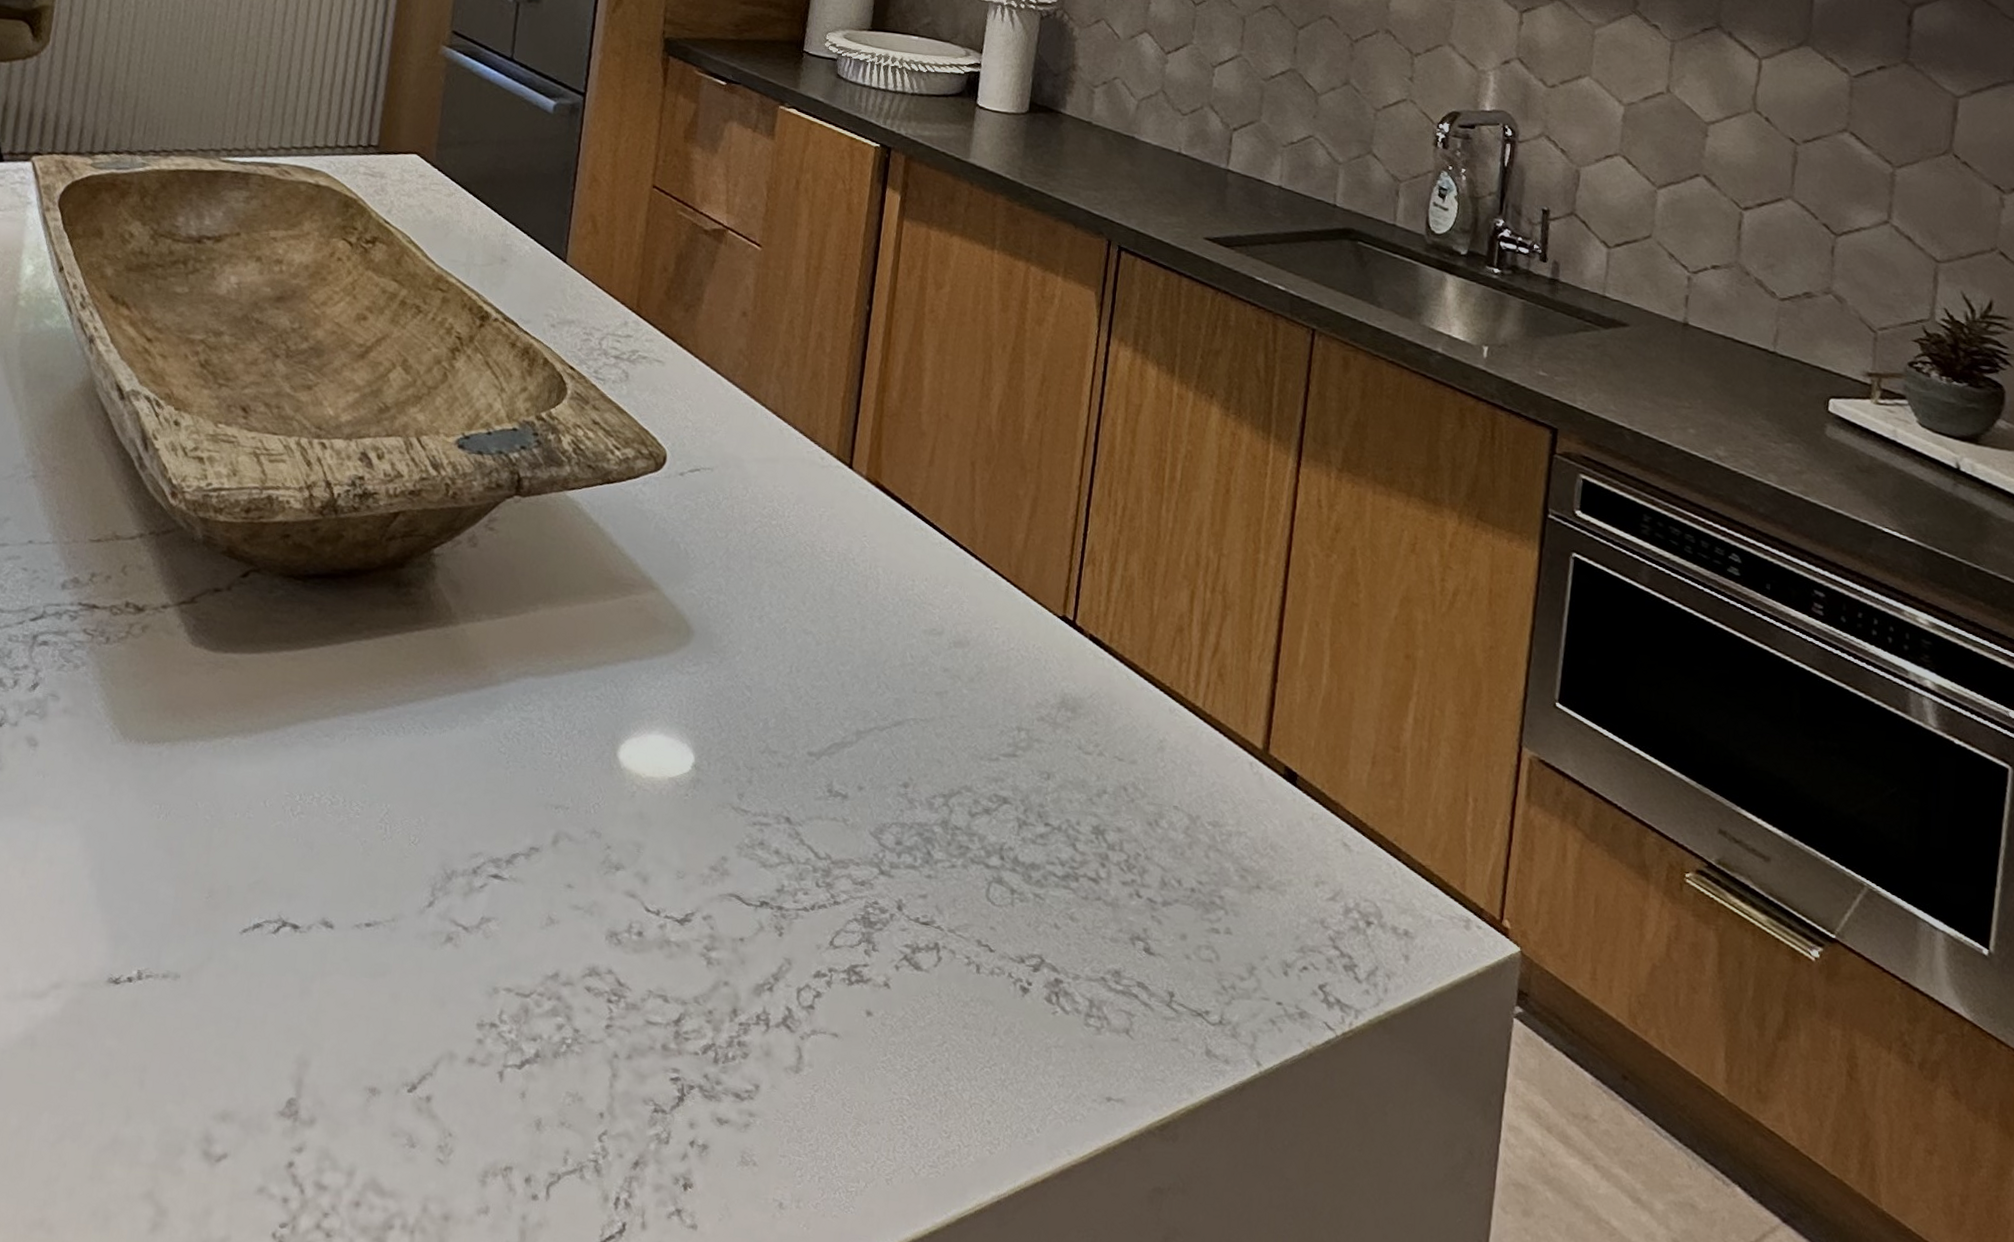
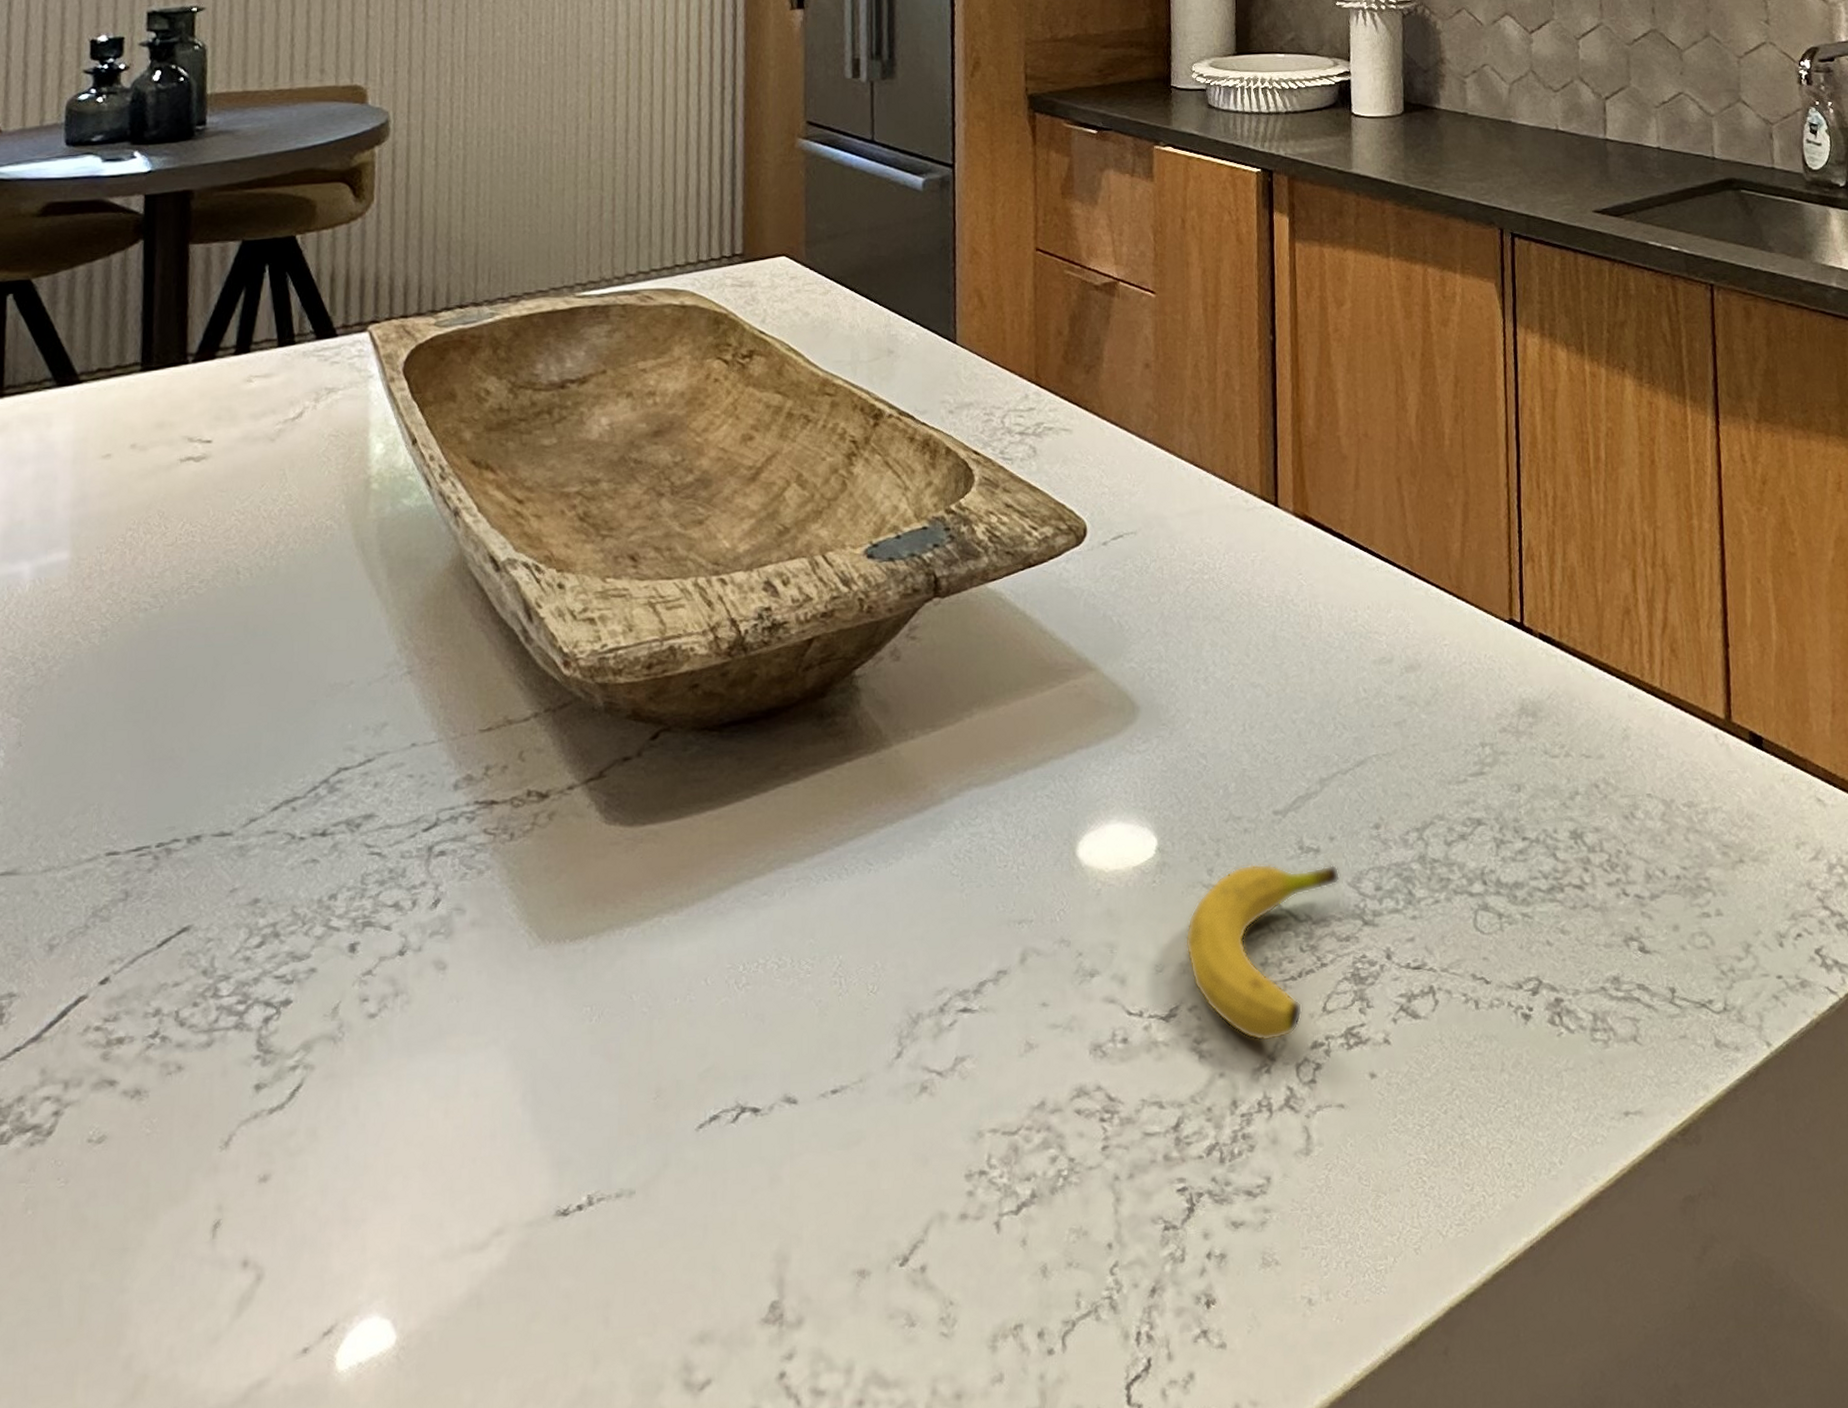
fruit: none [707,796,864,963] -> present [1184,863,1340,1042]

